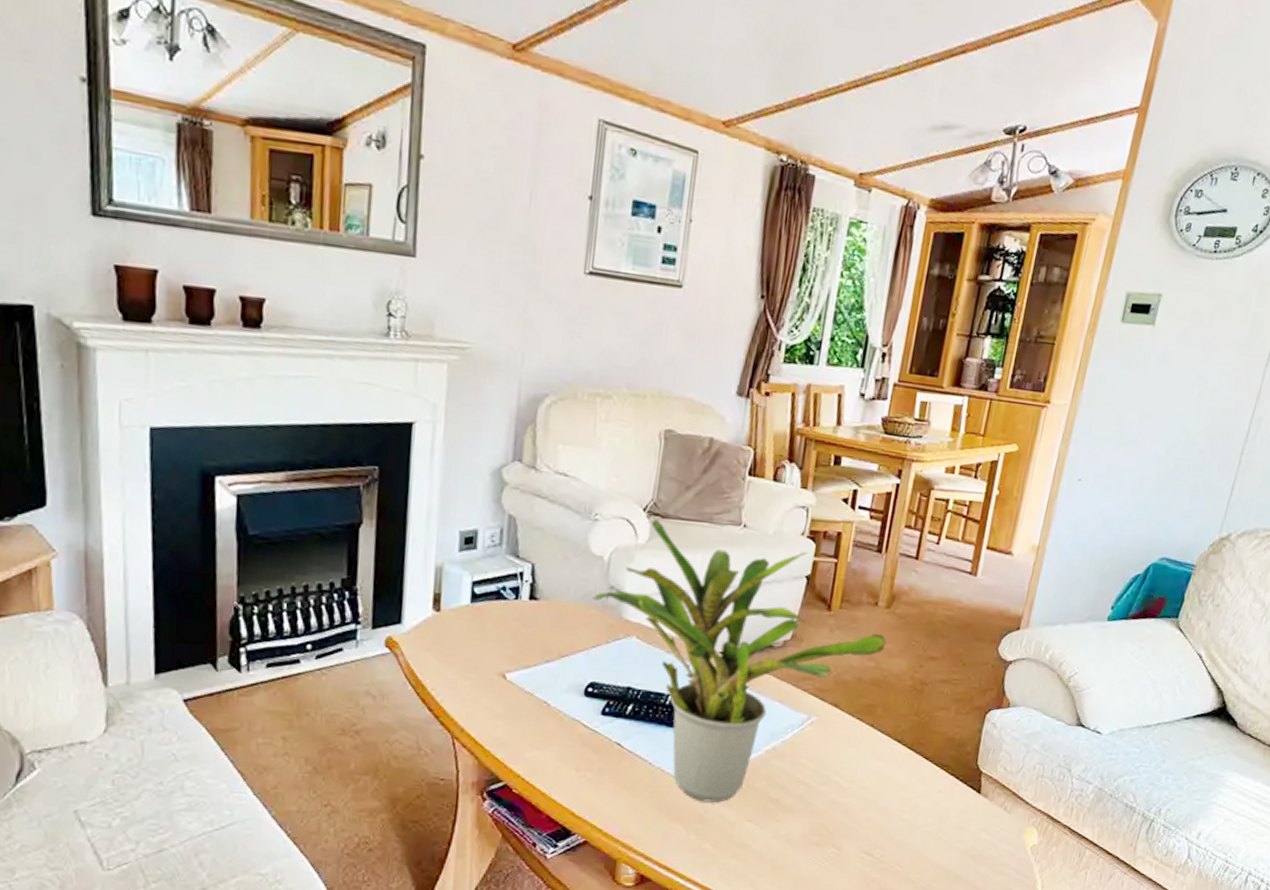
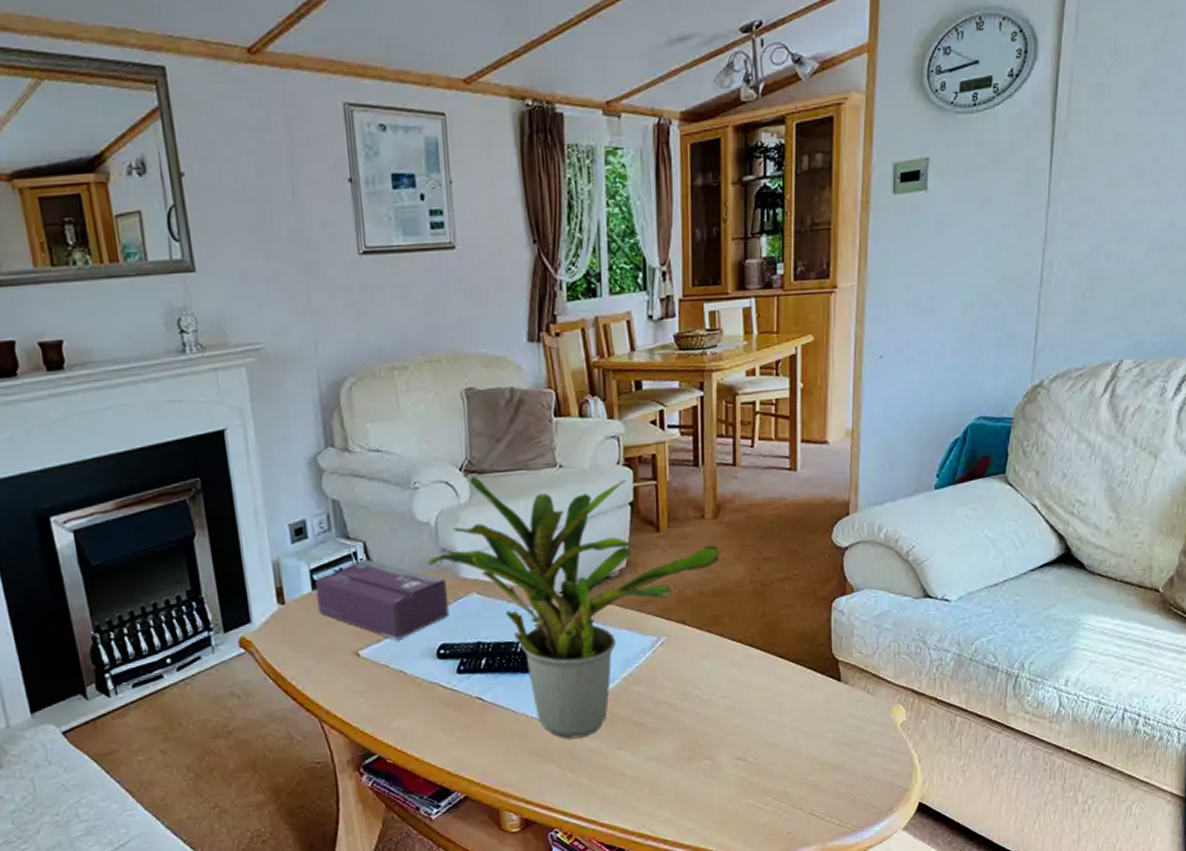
tissue box: none [473,582,609,669] -> present [314,559,449,640]

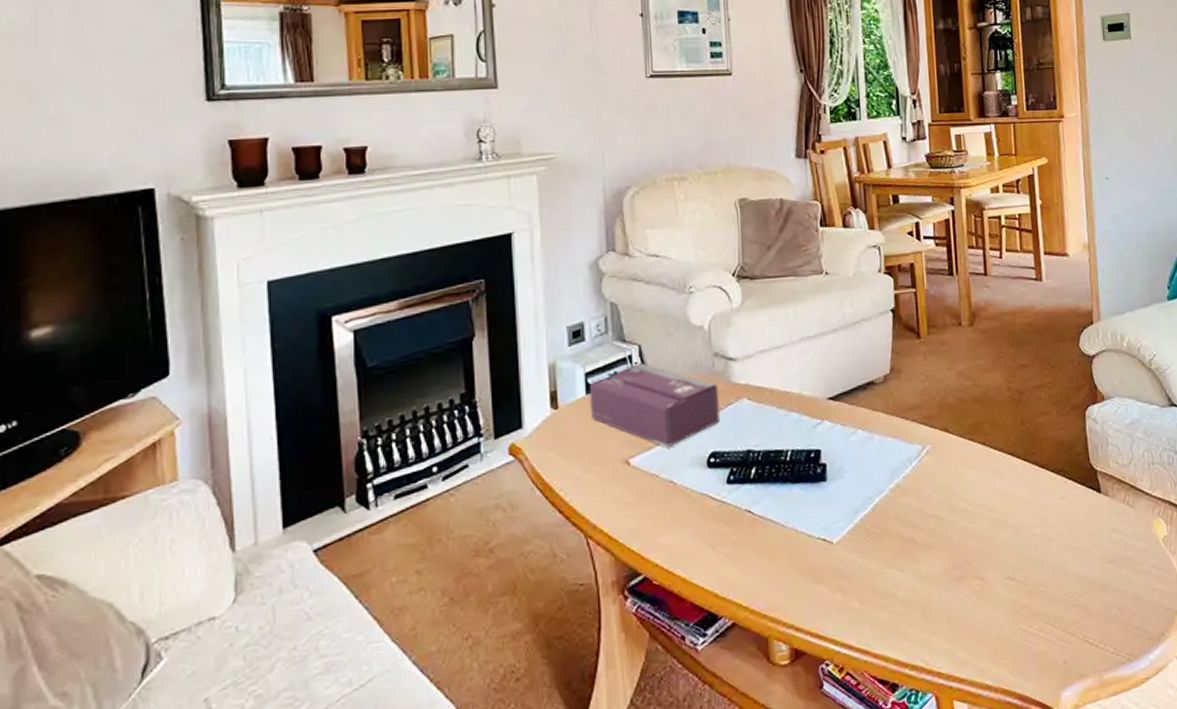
potted plant: present [427,476,720,739] -> none [700,282,978,557]

